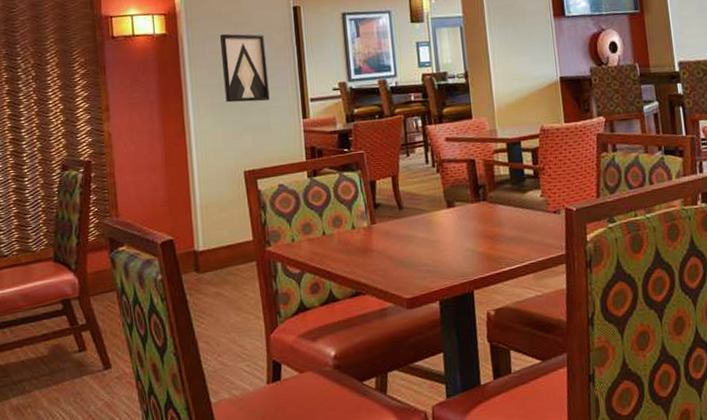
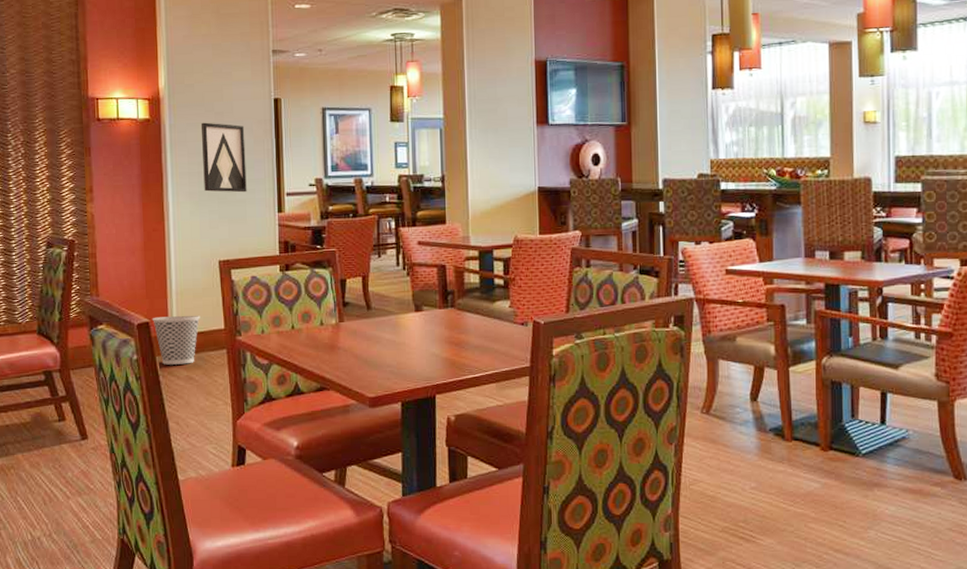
wastebasket: none [176,229,228,283] -> present [151,316,201,365]

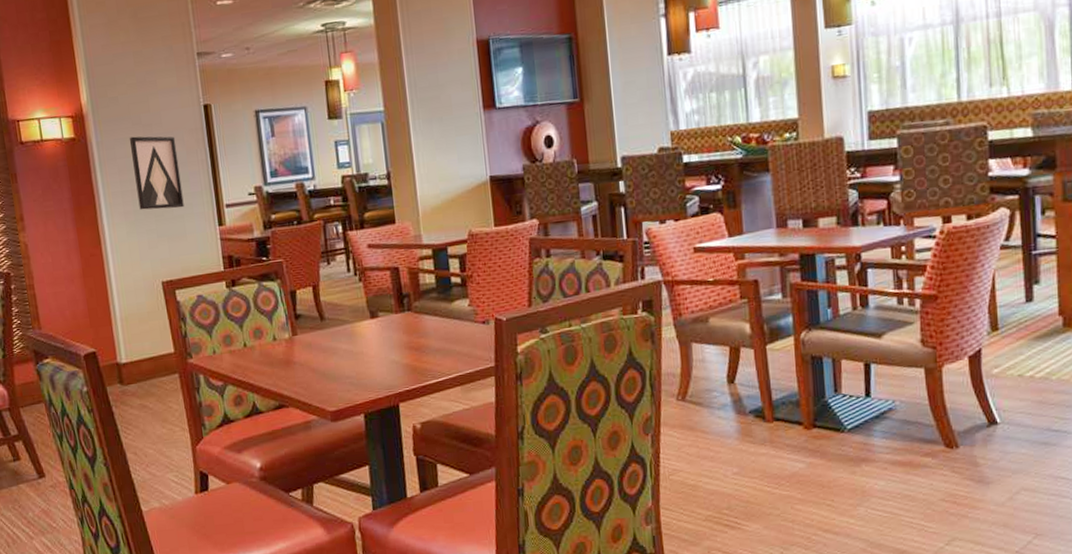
wastebasket: present [151,316,201,365] -> none [98,341,149,395]

